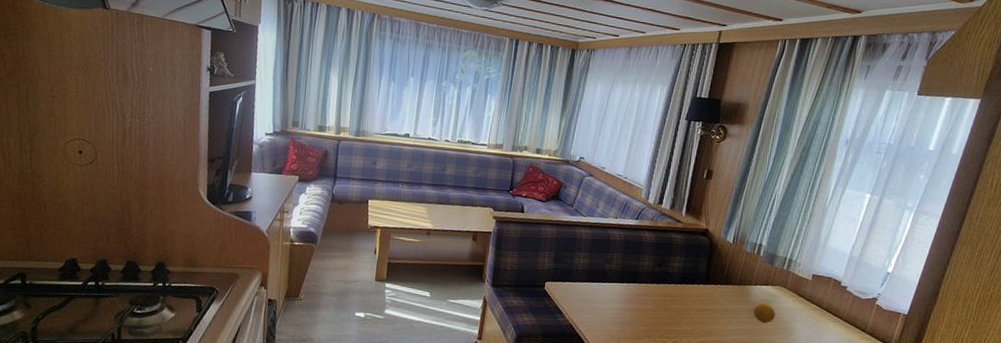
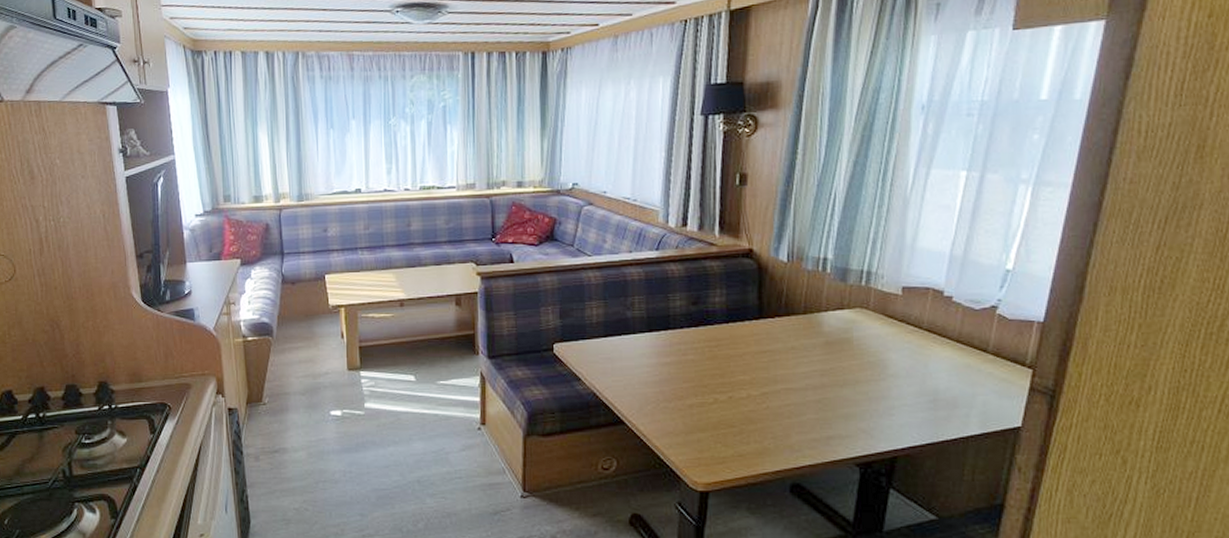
fruit: present [753,302,776,324] -> none [828,332,860,359]

